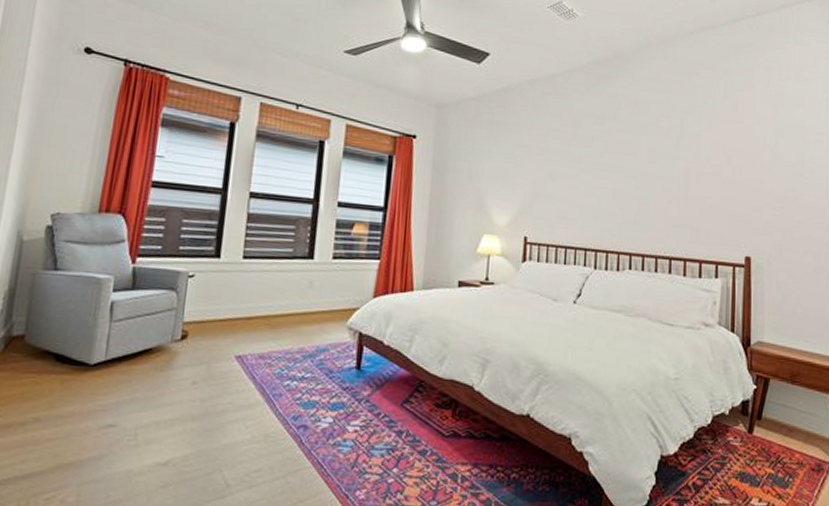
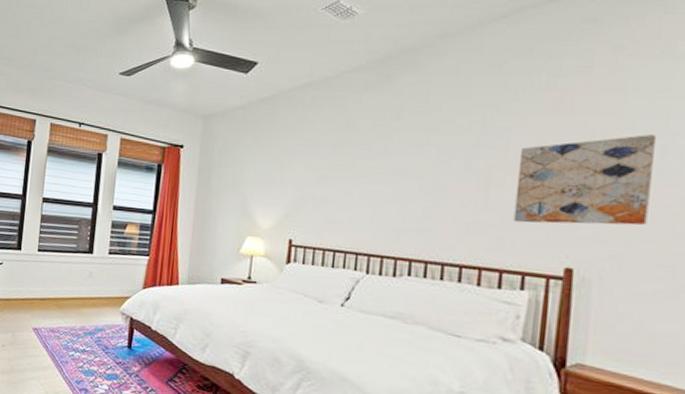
wall art: none [707,142,798,218] -> present [513,134,657,226]

